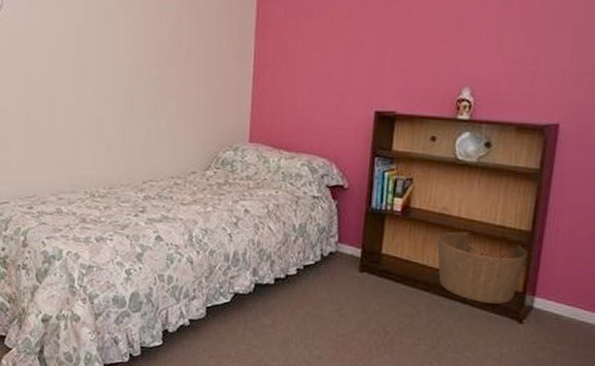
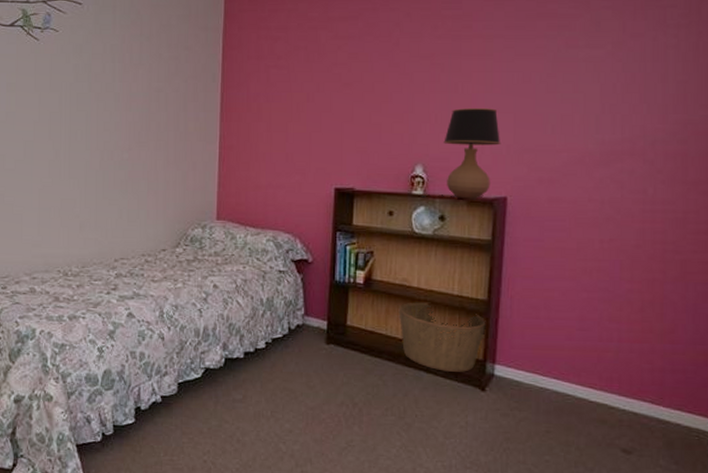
table lamp: none [466,27,557,126] -> present [421,108,501,200]

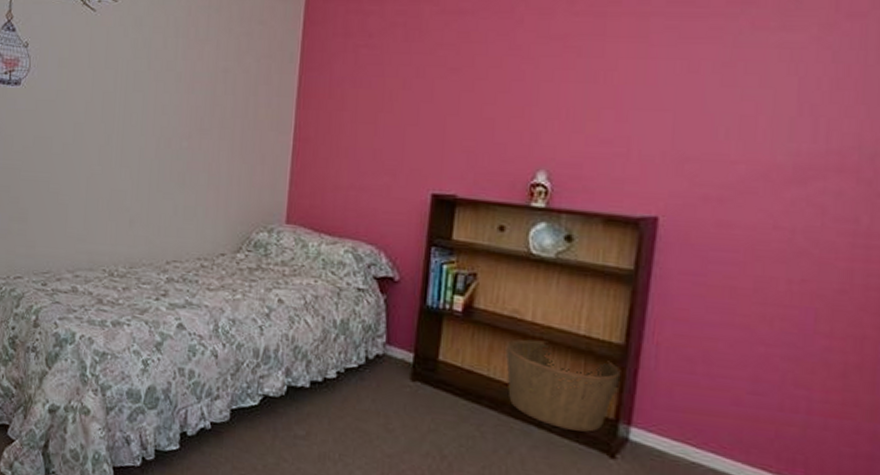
table lamp: present [421,108,501,200] -> none [542,103,654,219]

